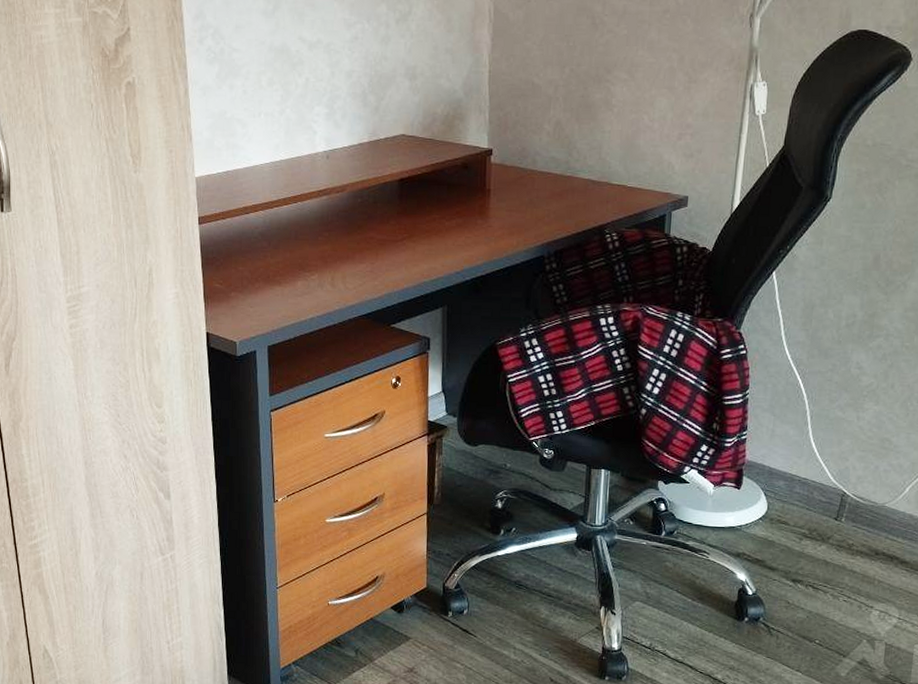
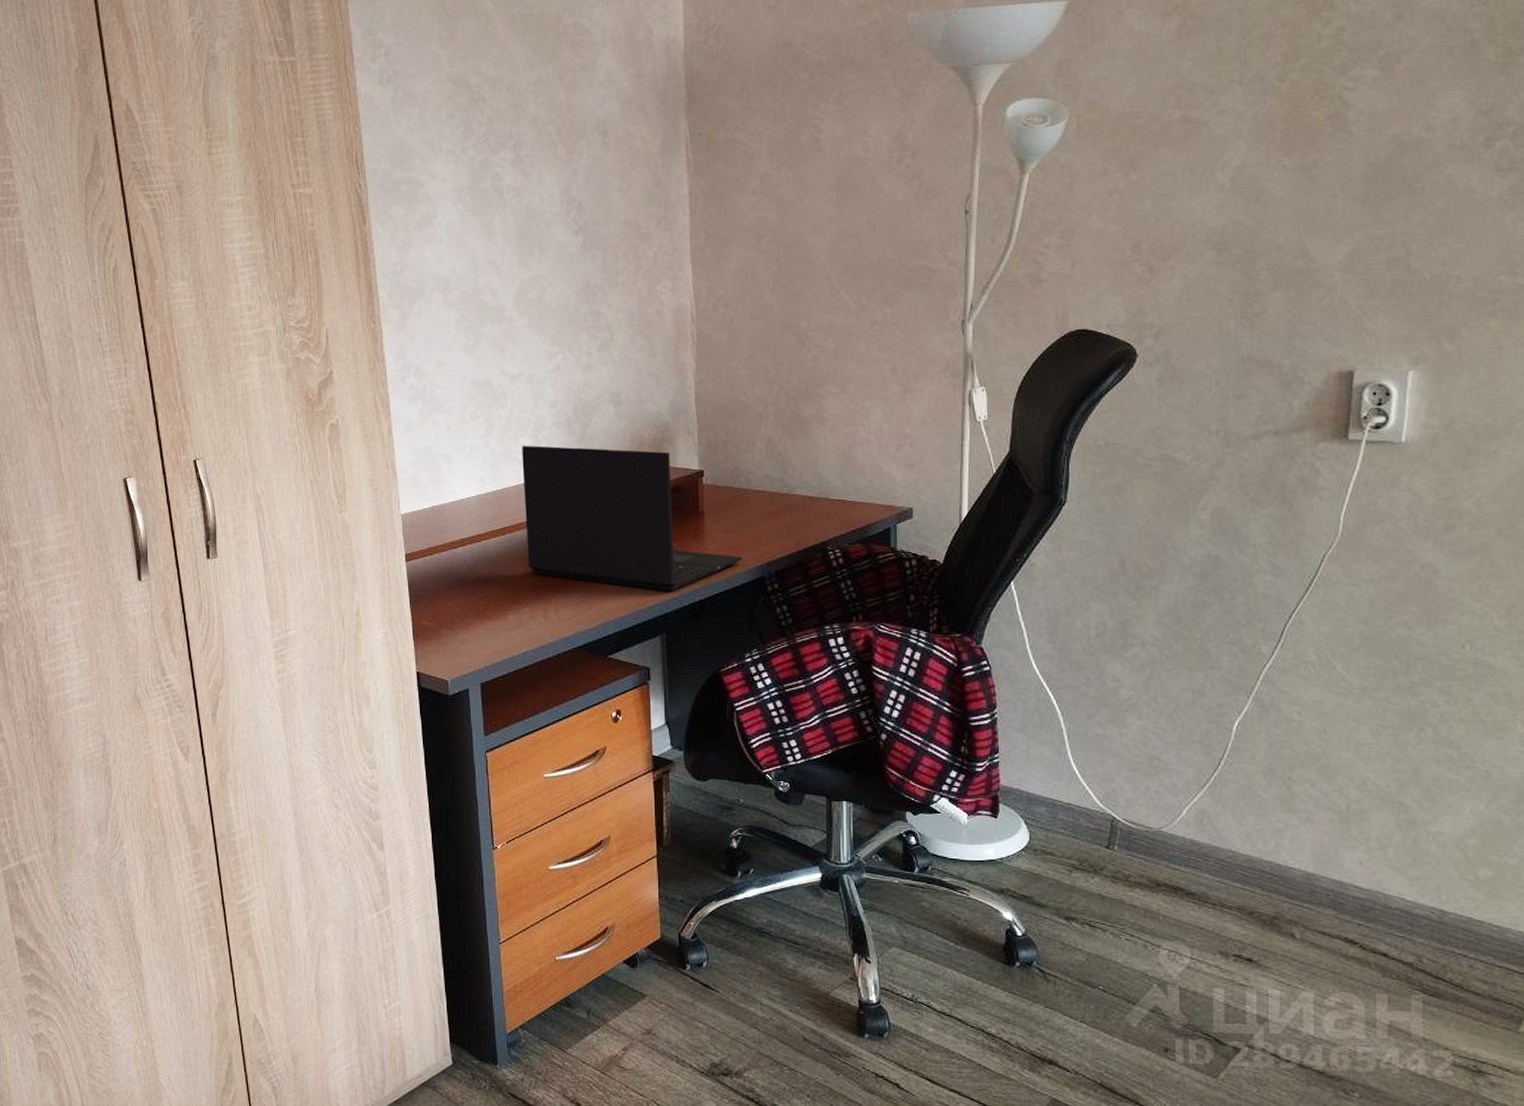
laptop: none [316,114,524,266] -> present [522,445,743,591]

